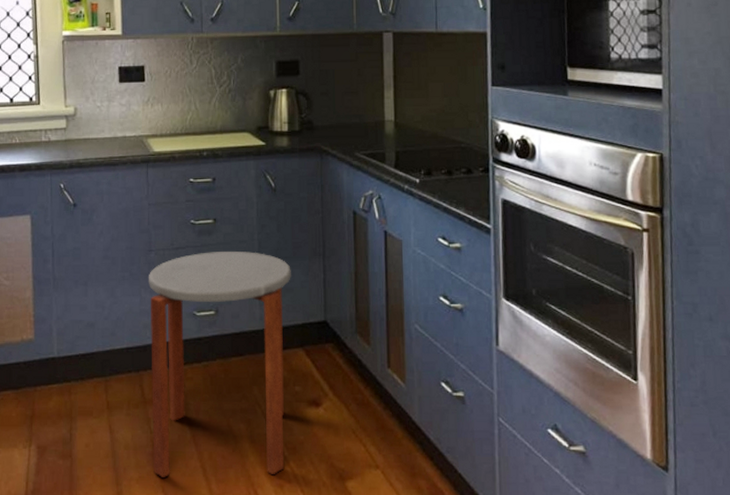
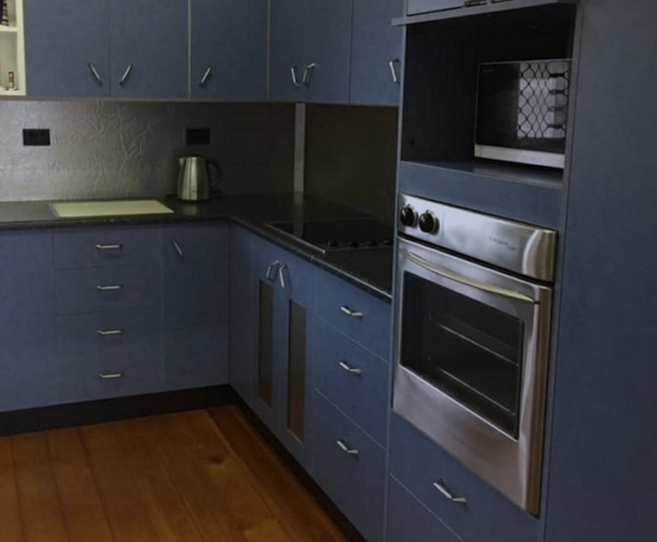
side table: present [148,252,291,477] -> none [53,317,197,528]

